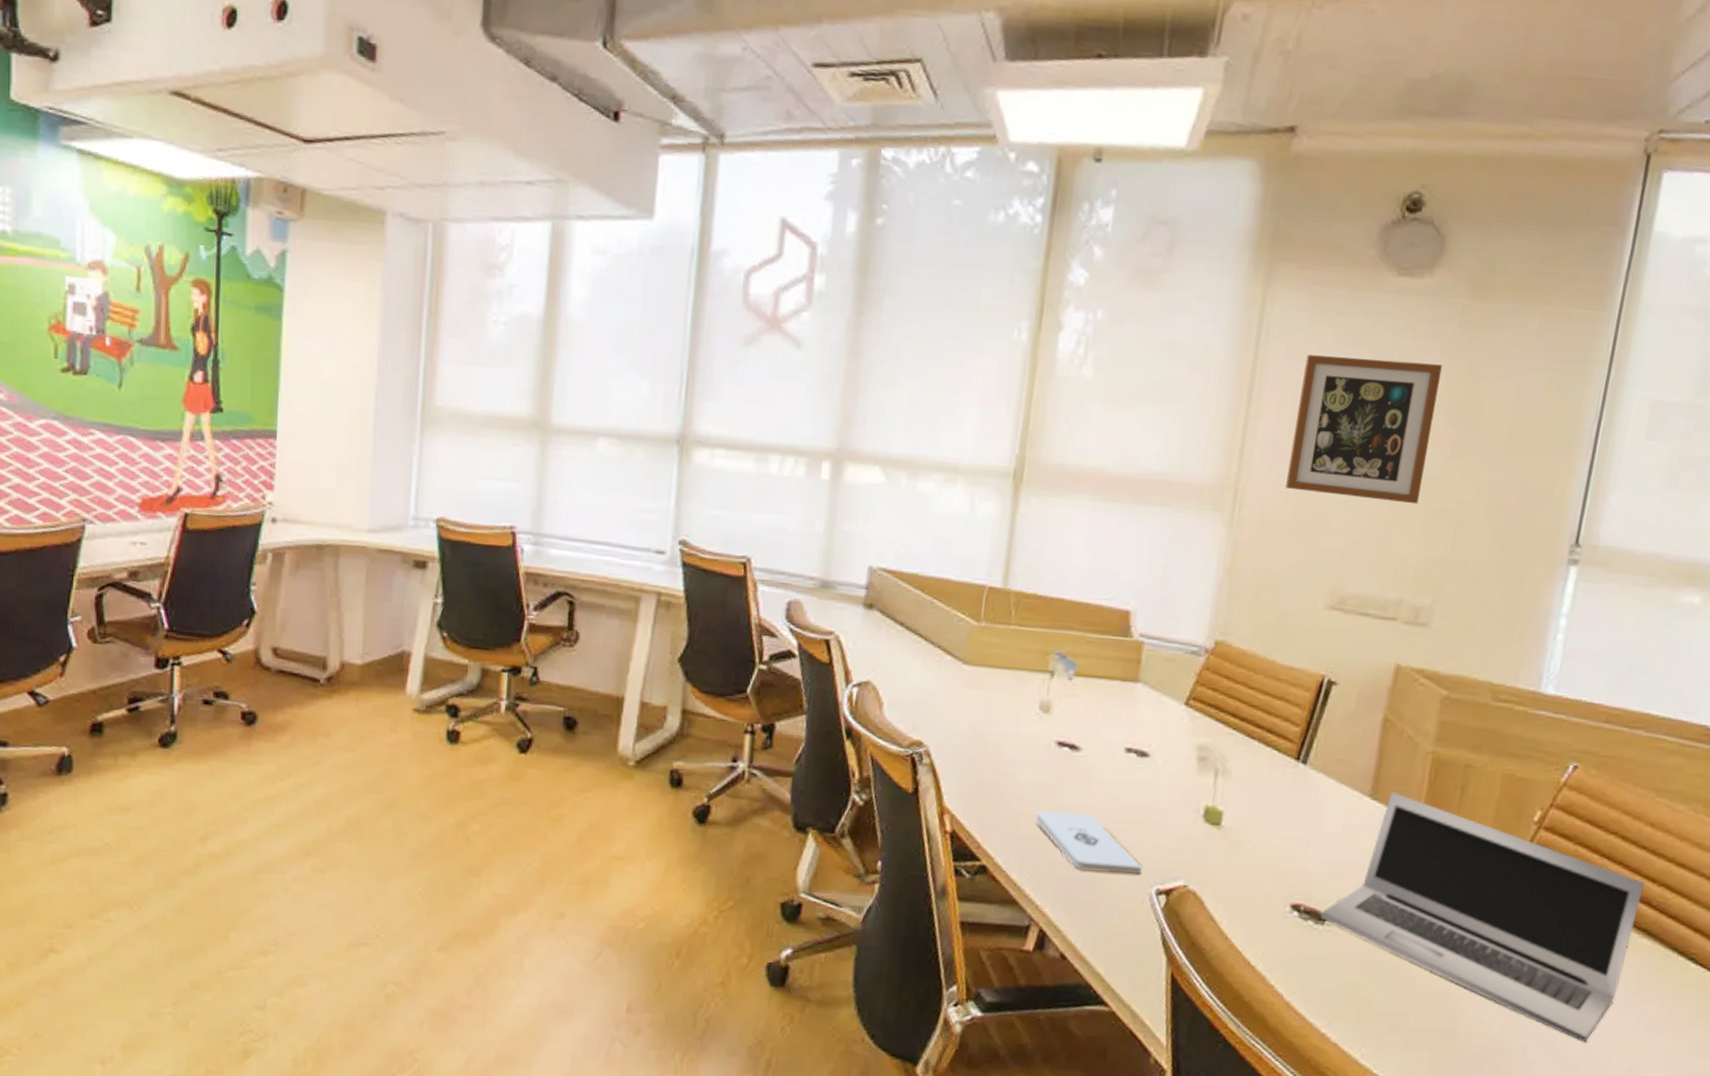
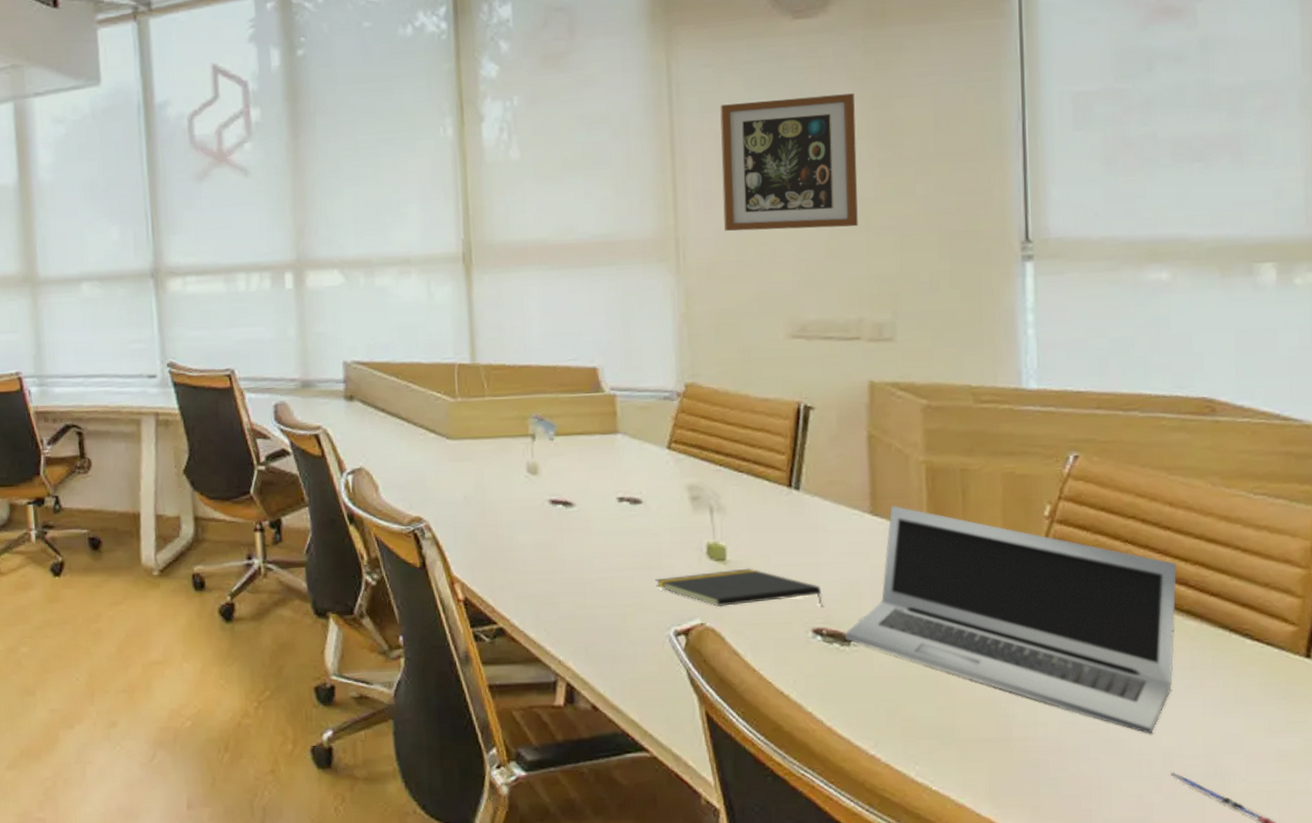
notepad: present [1035,810,1142,875] -> none [543,566,656,621]
notepad: none [1146,834,1307,884] -> present [655,568,823,608]

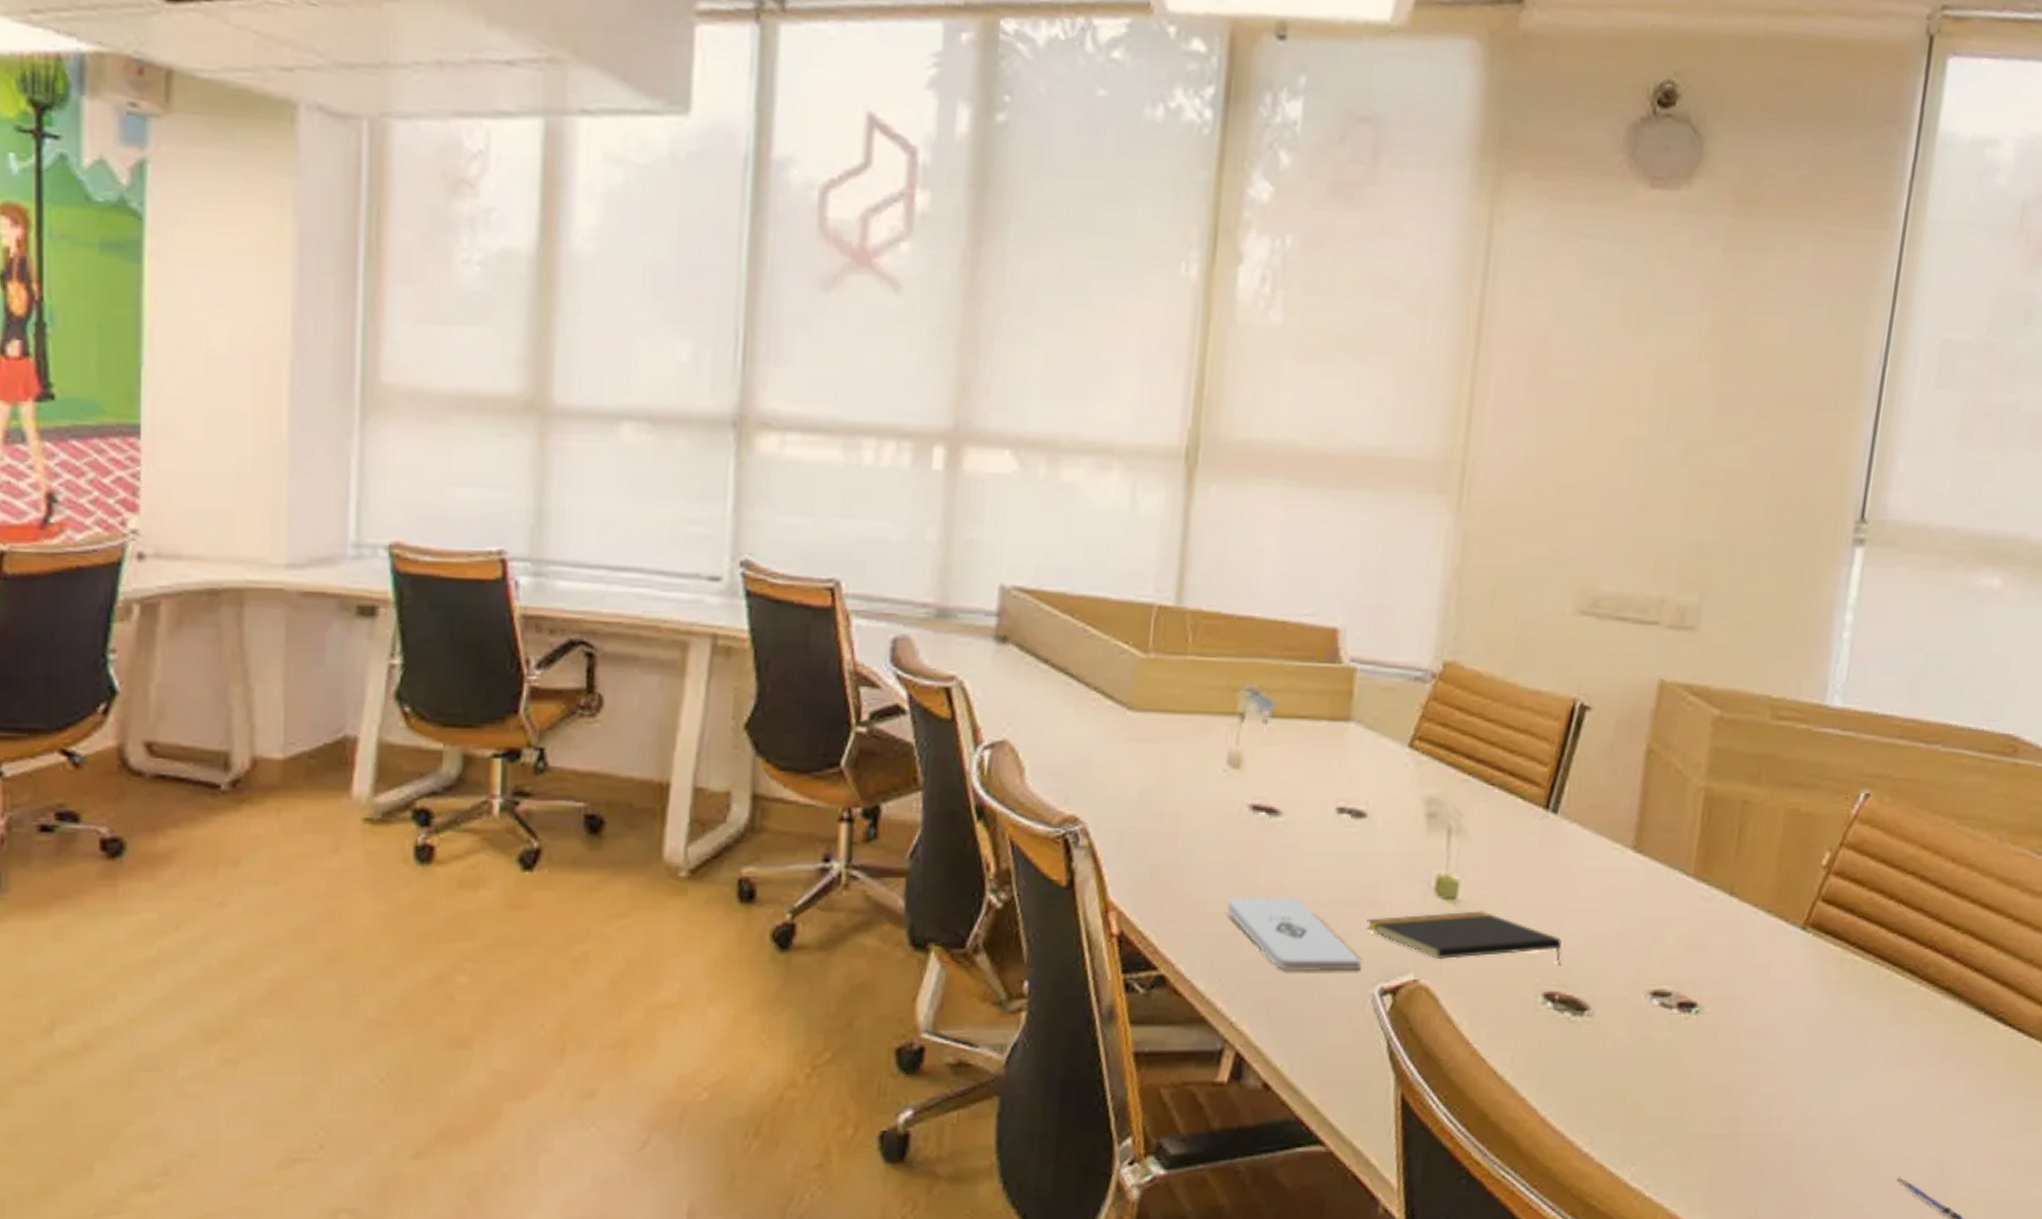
notepad: none [543,566,656,621] -> present [1226,897,1361,971]
wall art: present [720,93,858,231] -> none [1523,289,1705,477]
laptop: present [845,505,1177,734] -> none [1579,840,1946,1132]

